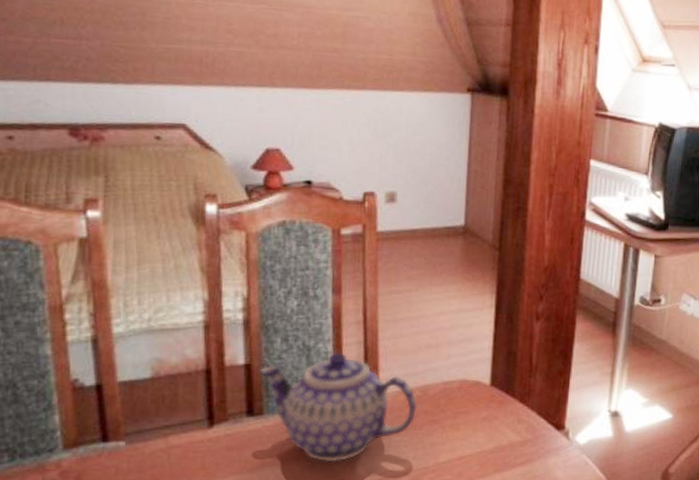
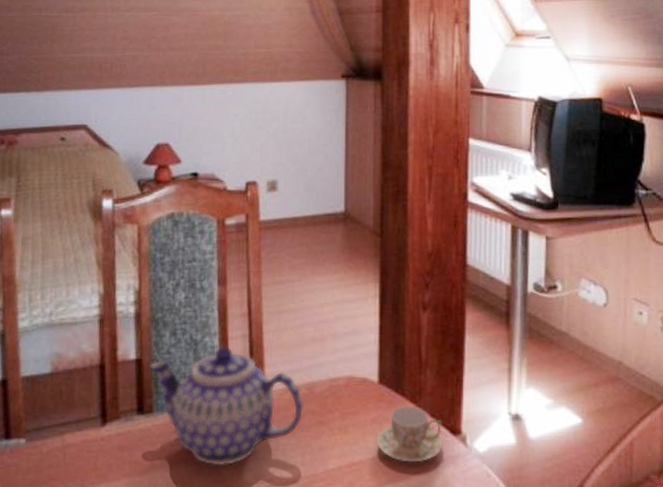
teacup: none [485,406,548,455] -> present [376,406,443,463]

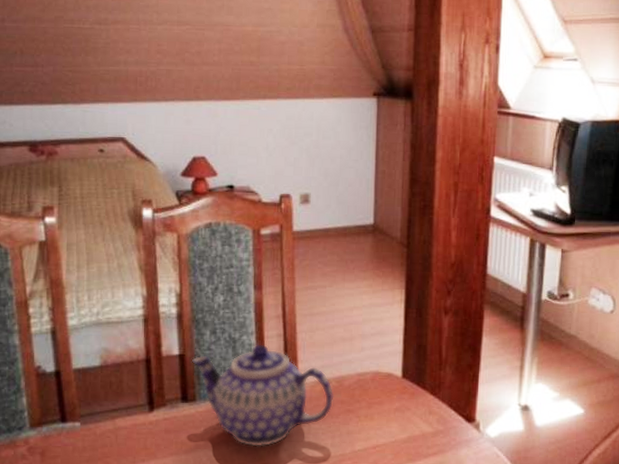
teacup: present [376,406,443,463] -> none [398,397,459,445]

